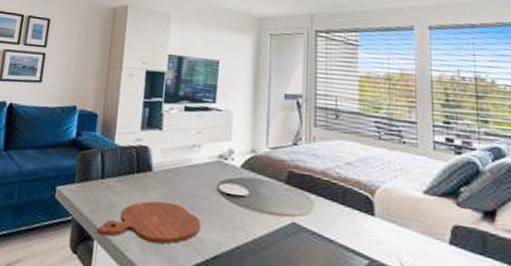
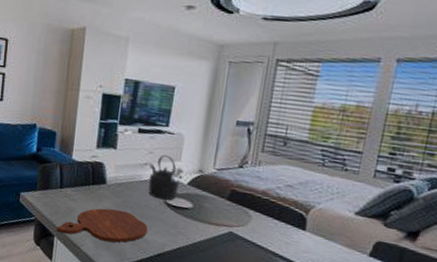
kettle: none [198,133,232,188] -> present [148,154,180,200]

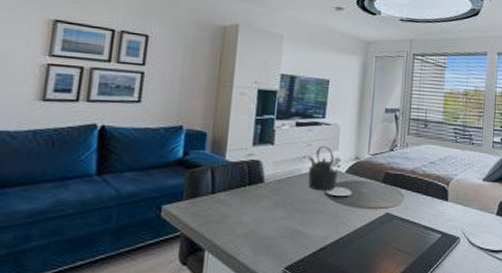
cutting board: present [56,208,148,243] -> none [207,208,309,246]

